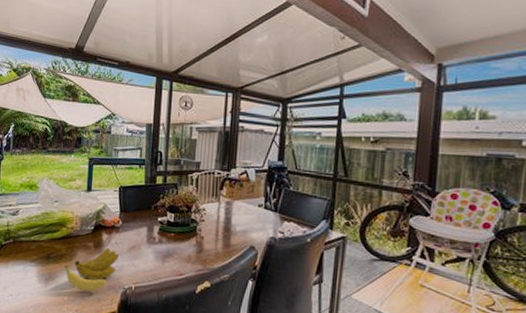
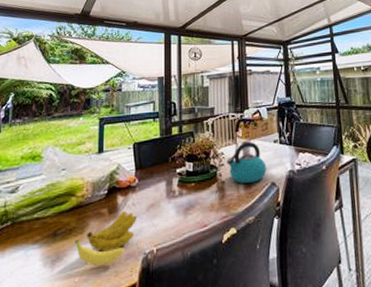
kettle: none [207,201,248,243] -> present [226,141,267,183]

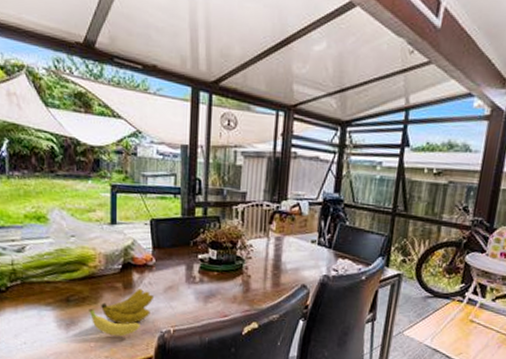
kettle: present [226,141,267,183] -> none [255,237,300,282]

